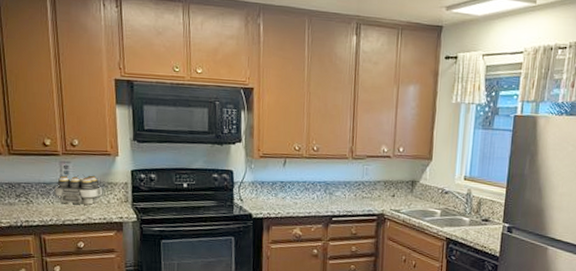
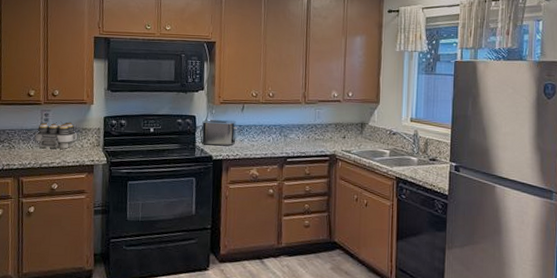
toaster: none [240,175,279,204] -> present [202,119,237,146]

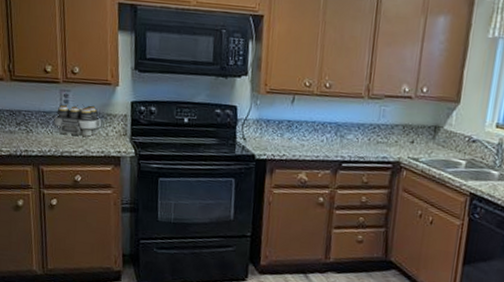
toaster: present [202,119,237,146] -> none [243,111,285,145]

